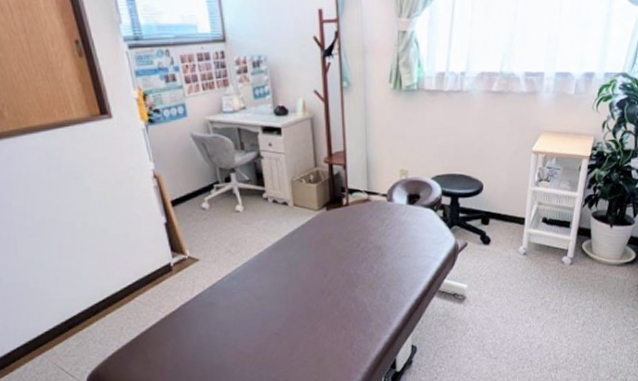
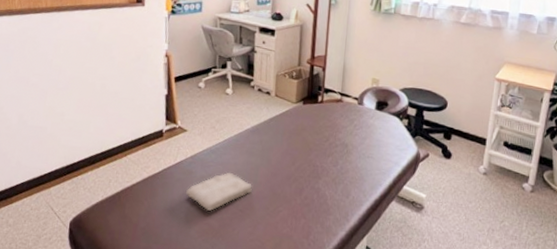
washcloth: none [212,296,284,340] -> present [186,172,252,211]

